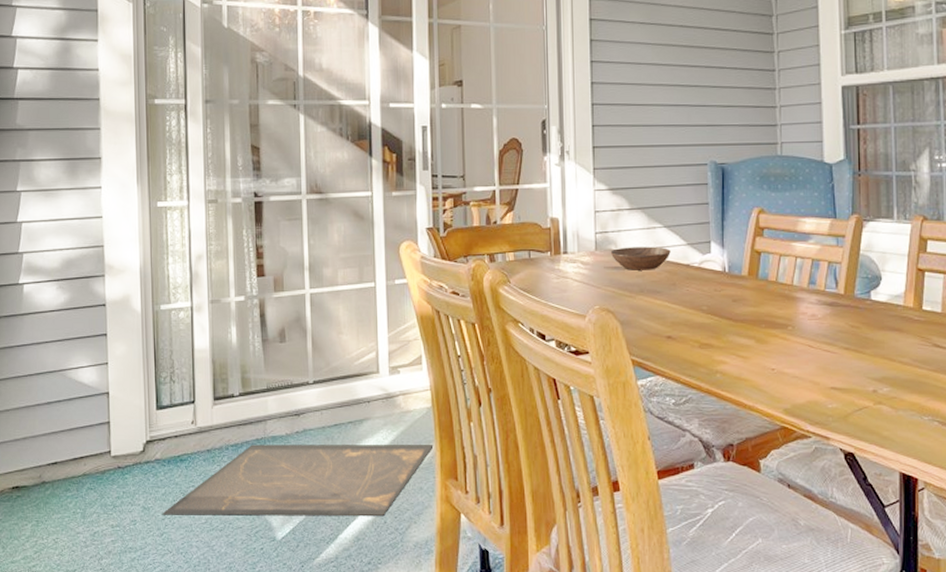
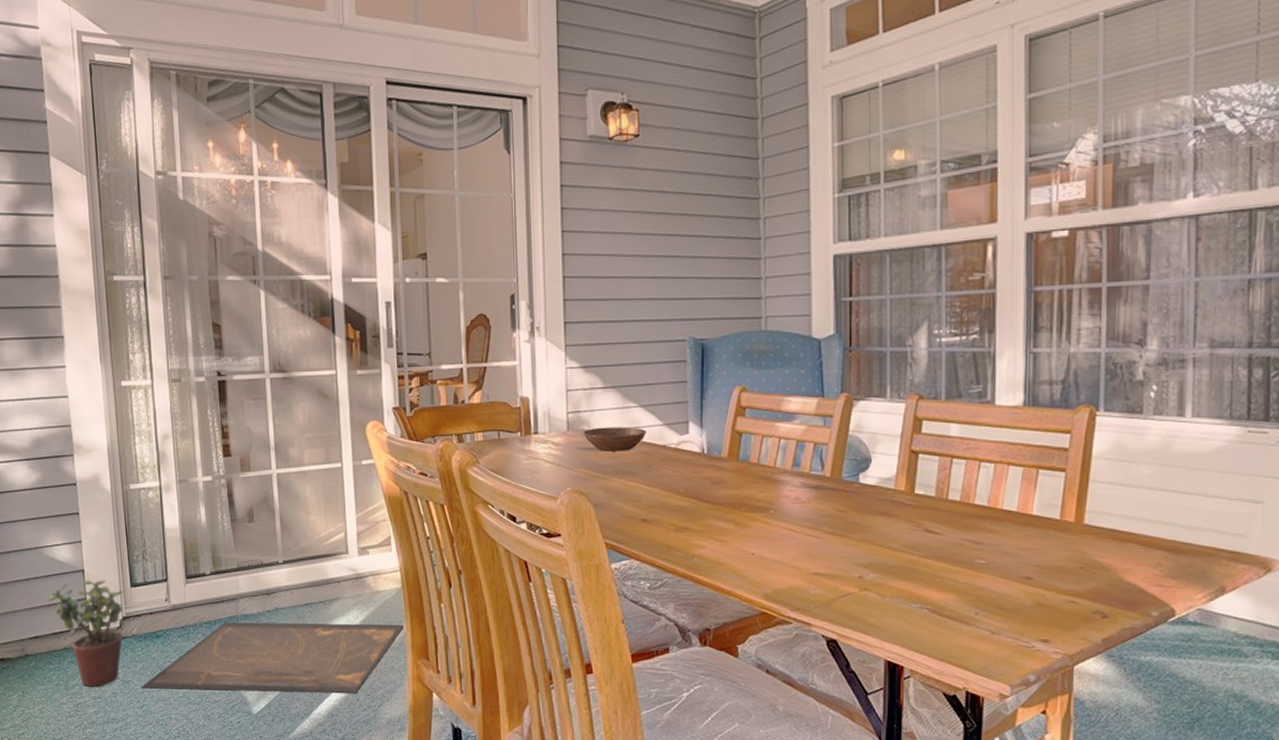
potted plant: none [69,403,148,516] -> present [48,580,123,688]

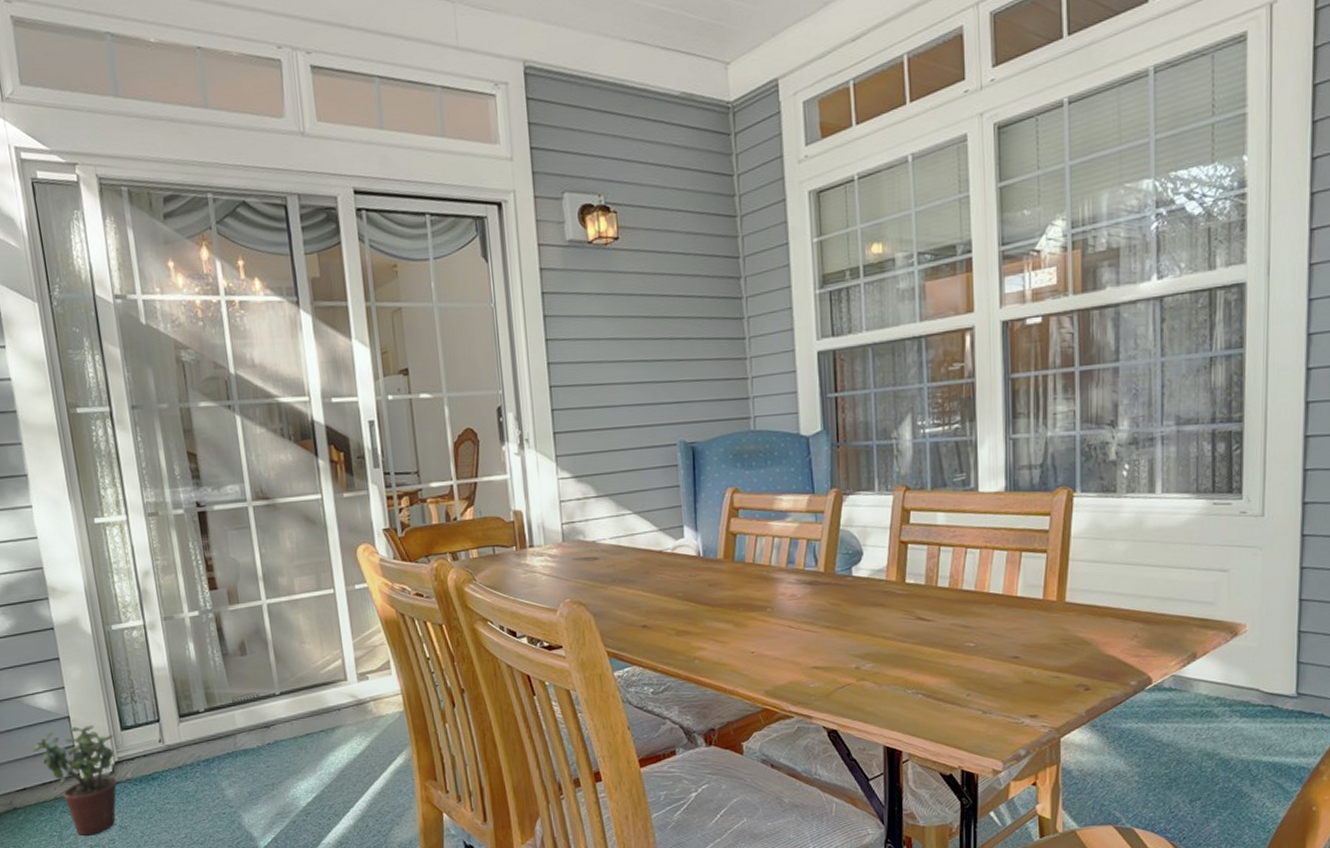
doormat: present [141,622,404,693] -> none [140,748,410,833]
bowl: present [583,427,646,451] -> none [578,534,642,561]

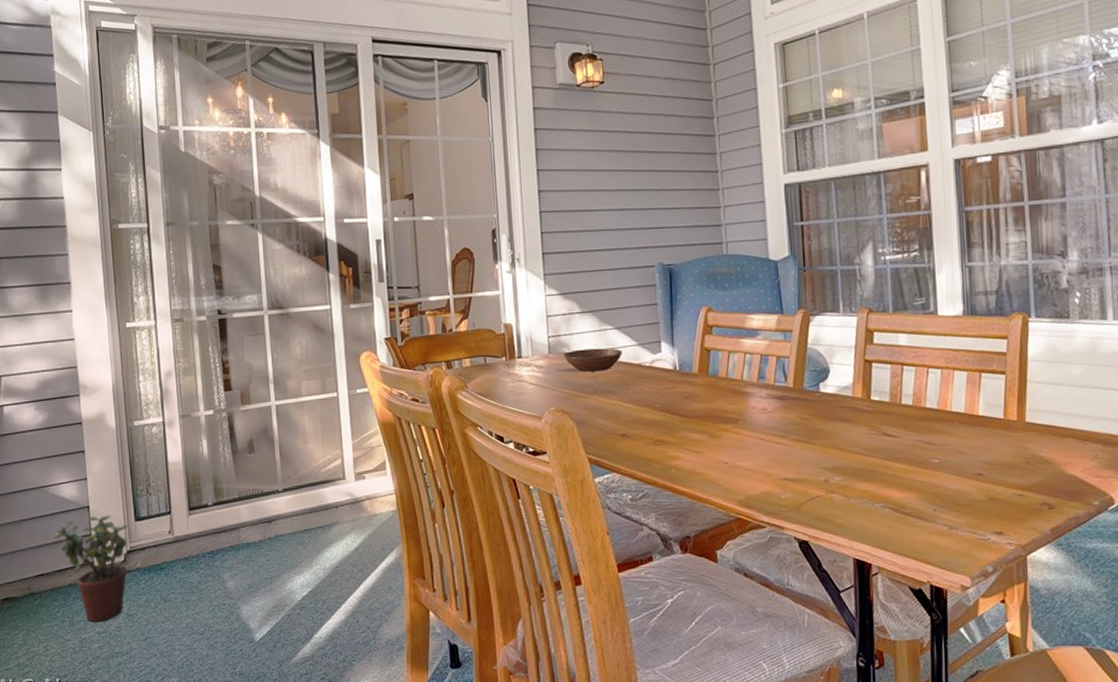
bowl: none [578,534,642,561] -> present [563,348,622,372]

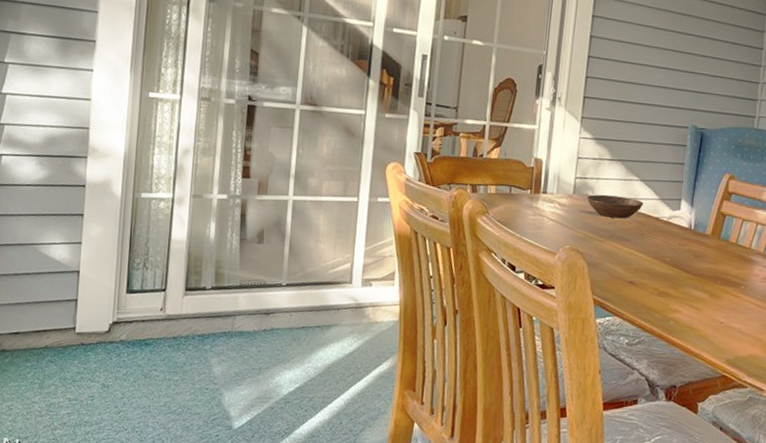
potted plant: present [53,515,128,623] -> none [35,281,118,389]

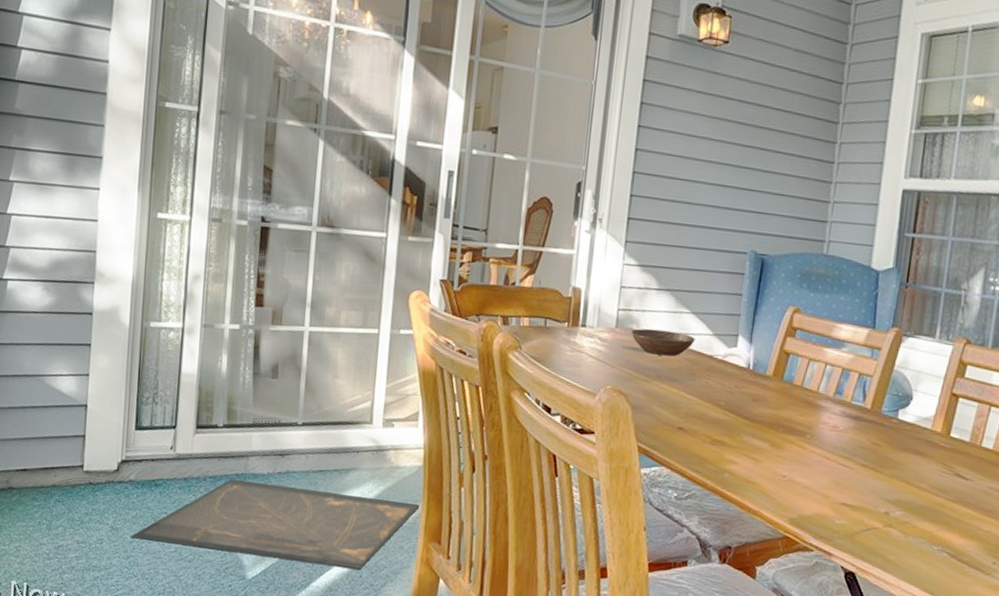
doormat: none [121,337,396,417] -> present [130,479,420,569]

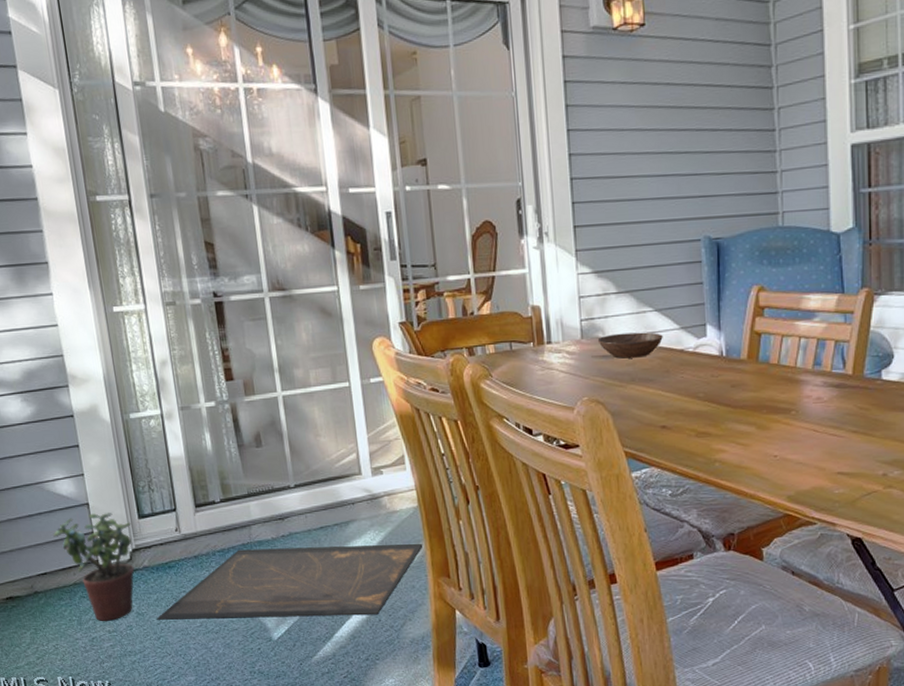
potted plant: none [43,416,126,531] -> present [53,513,135,622]

